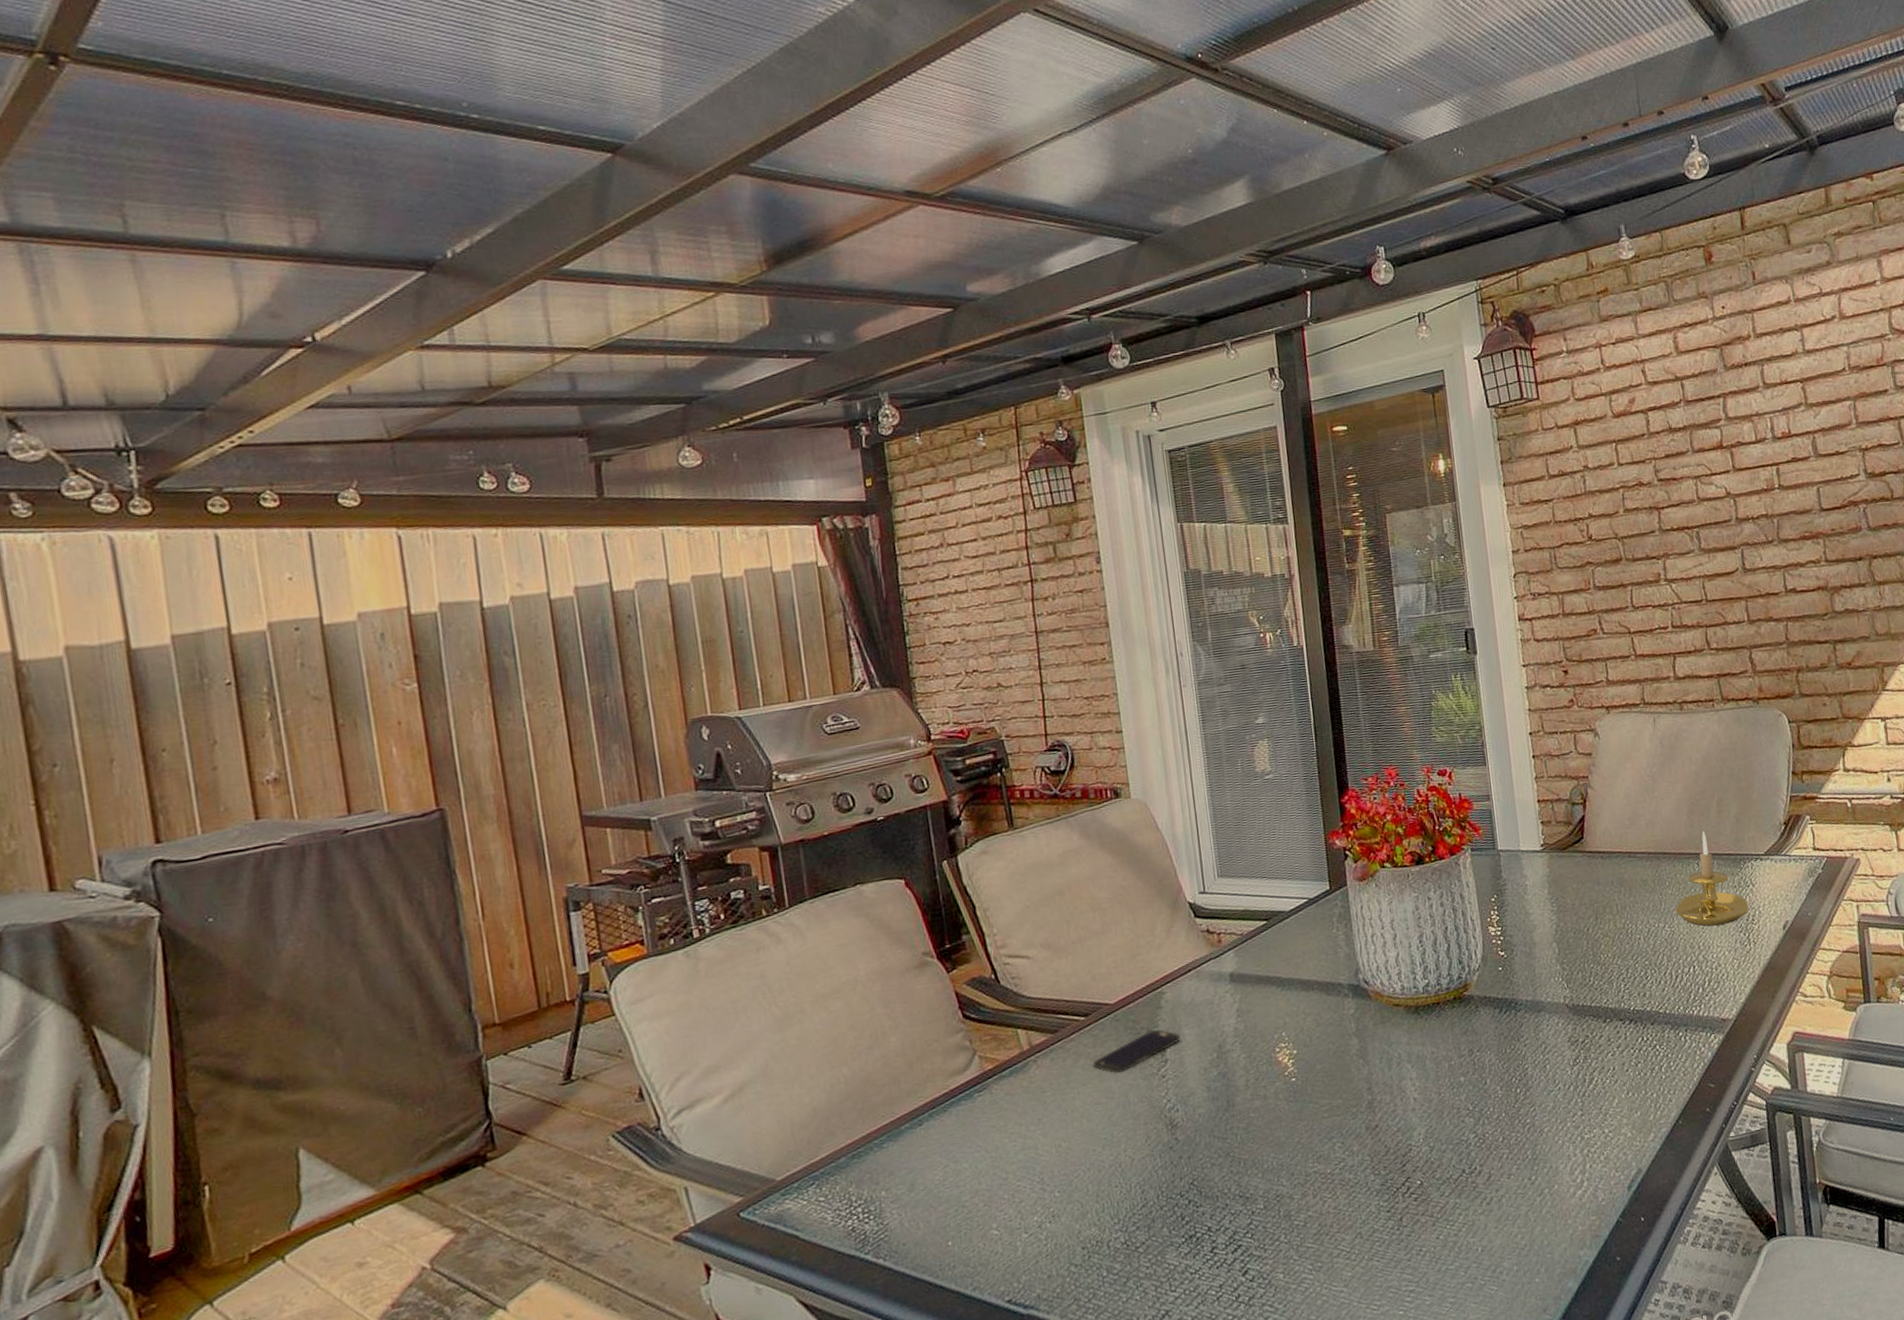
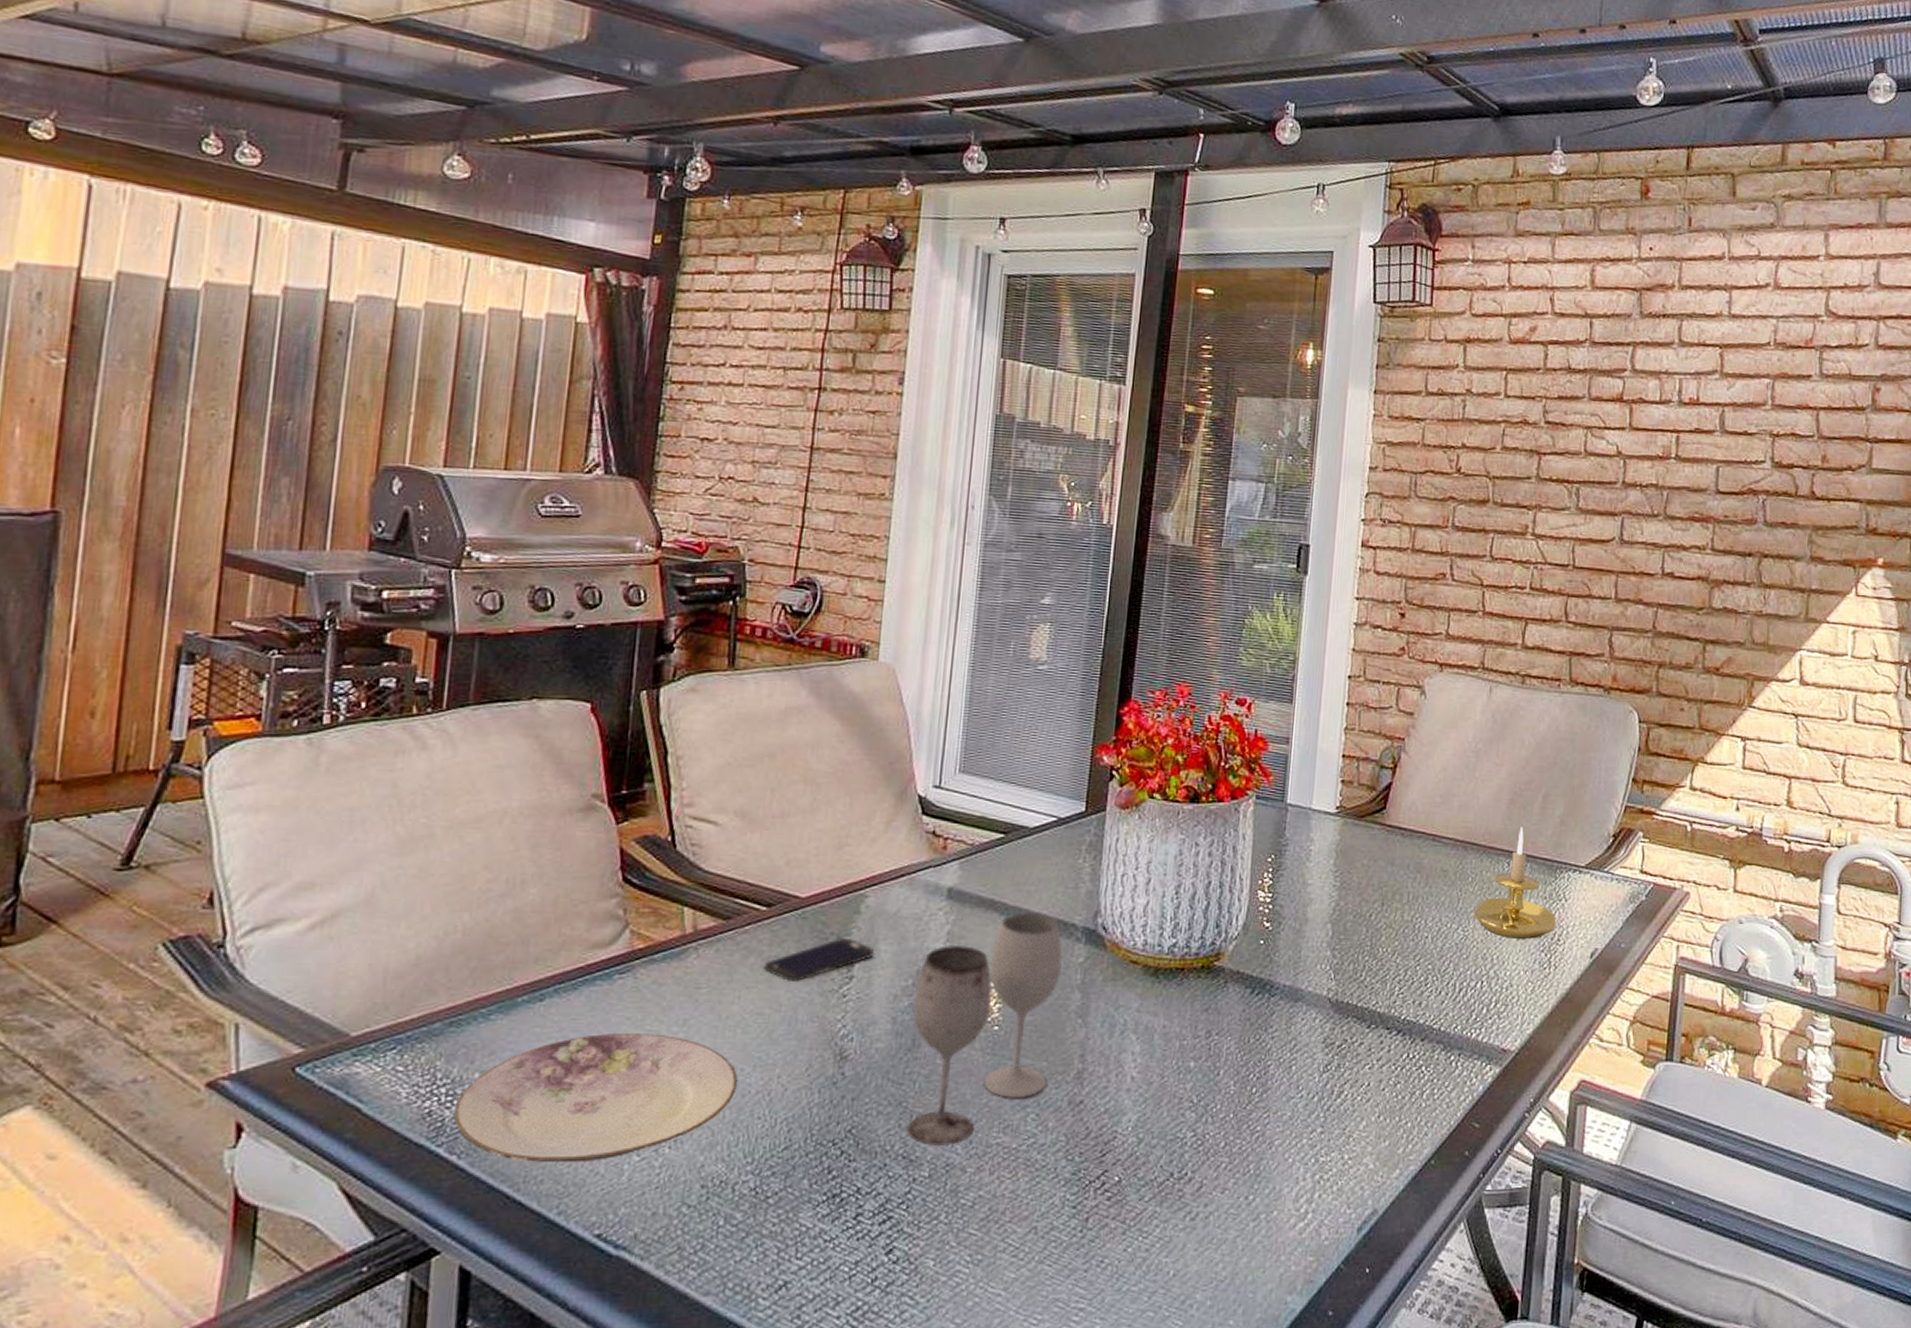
plate: none [871,1134,1094,1254] -> present [453,1032,739,1163]
wineglass: none [1219,979,1344,1184] -> present [906,912,1063,1146]

